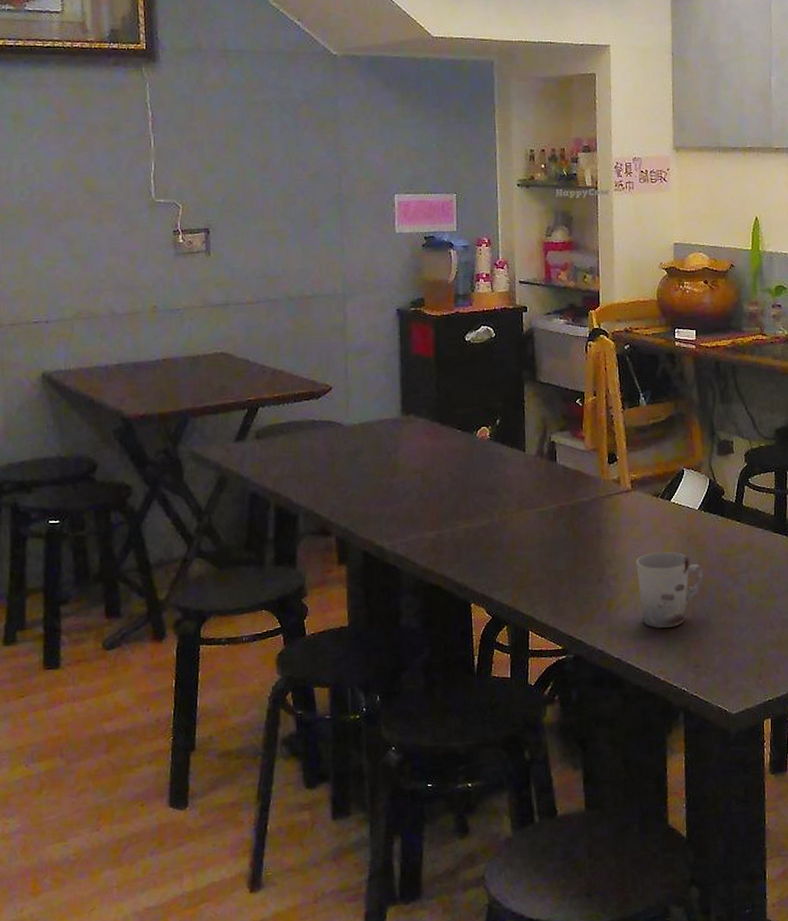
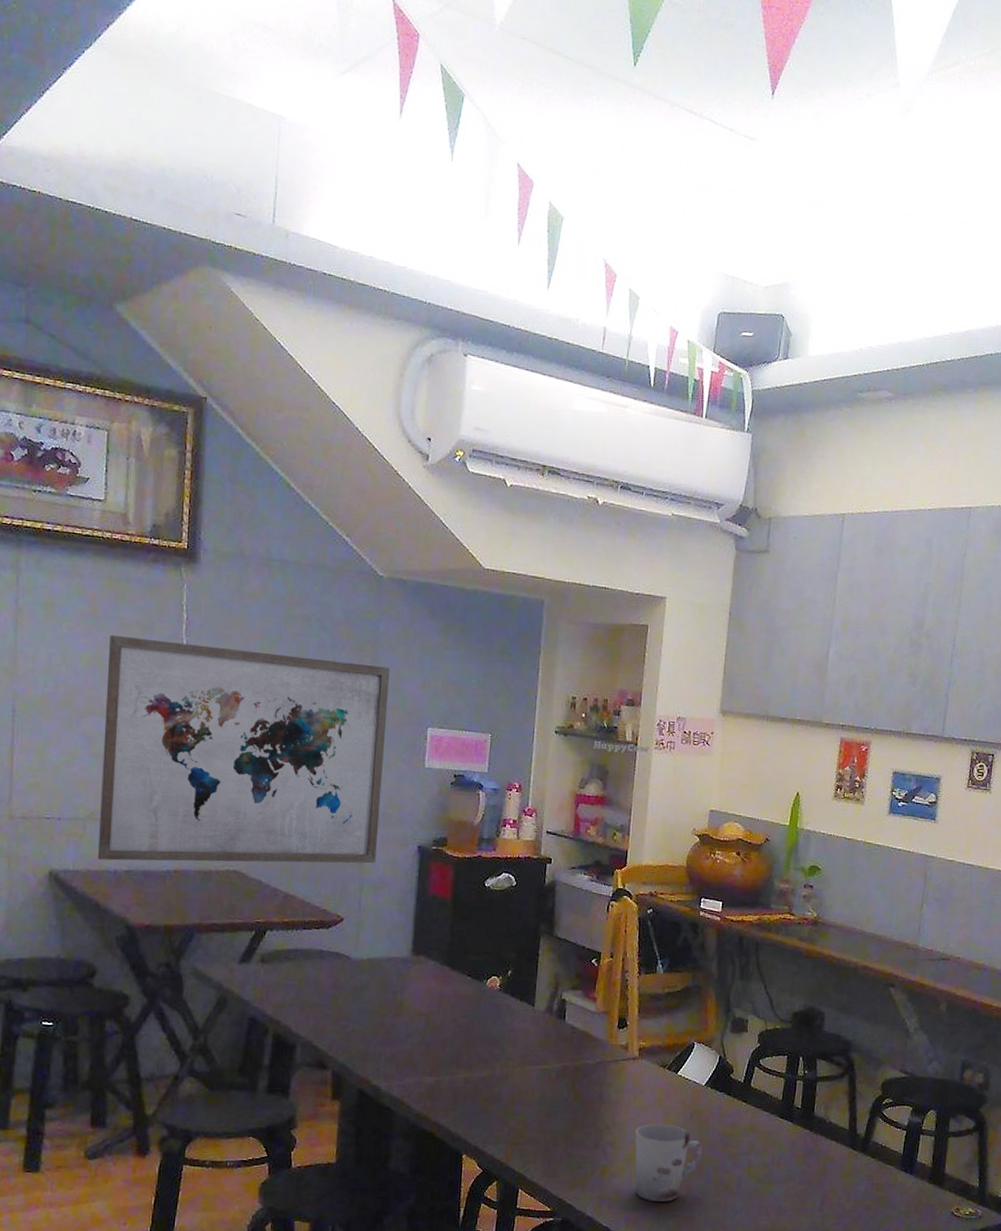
wall art: none [79,139,358,357] -> present [97,634,390,864]

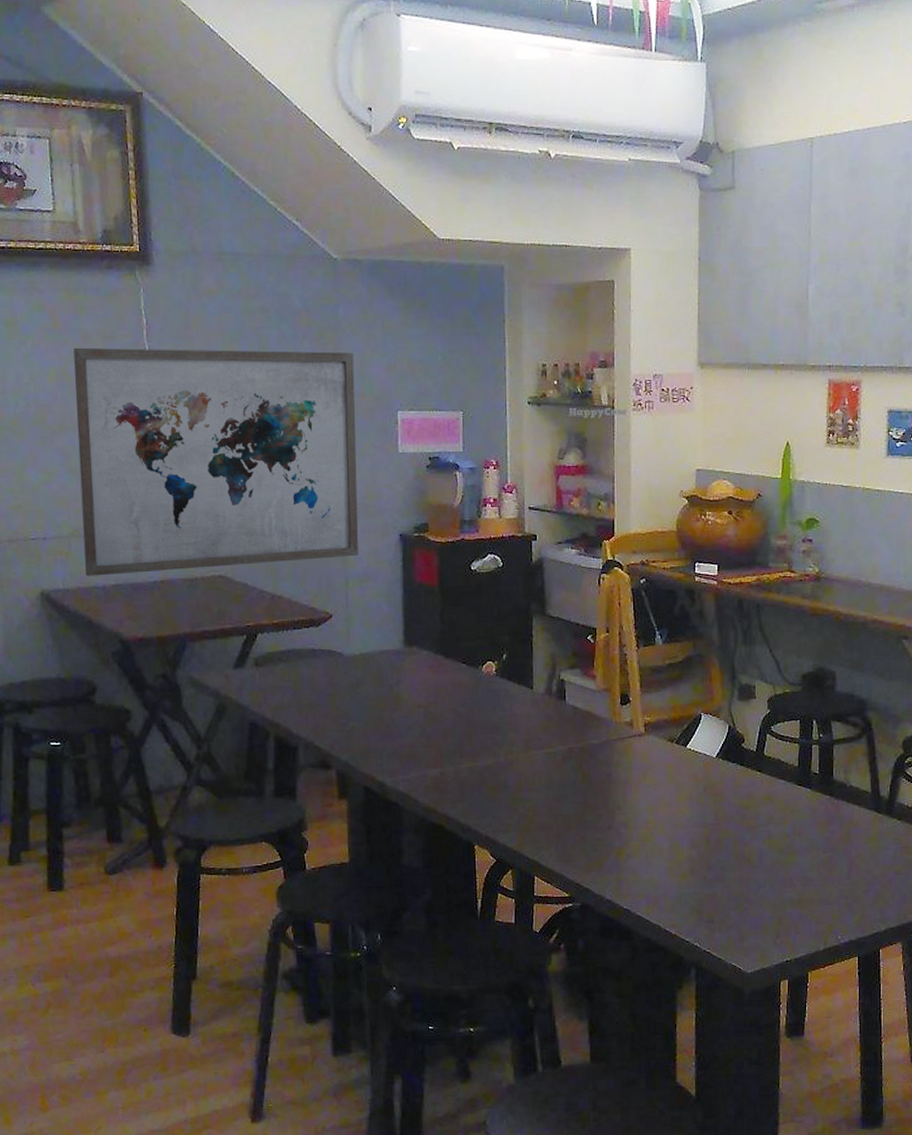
cup: present [635,1124,703,1202] -> none [648,801,720,880]

